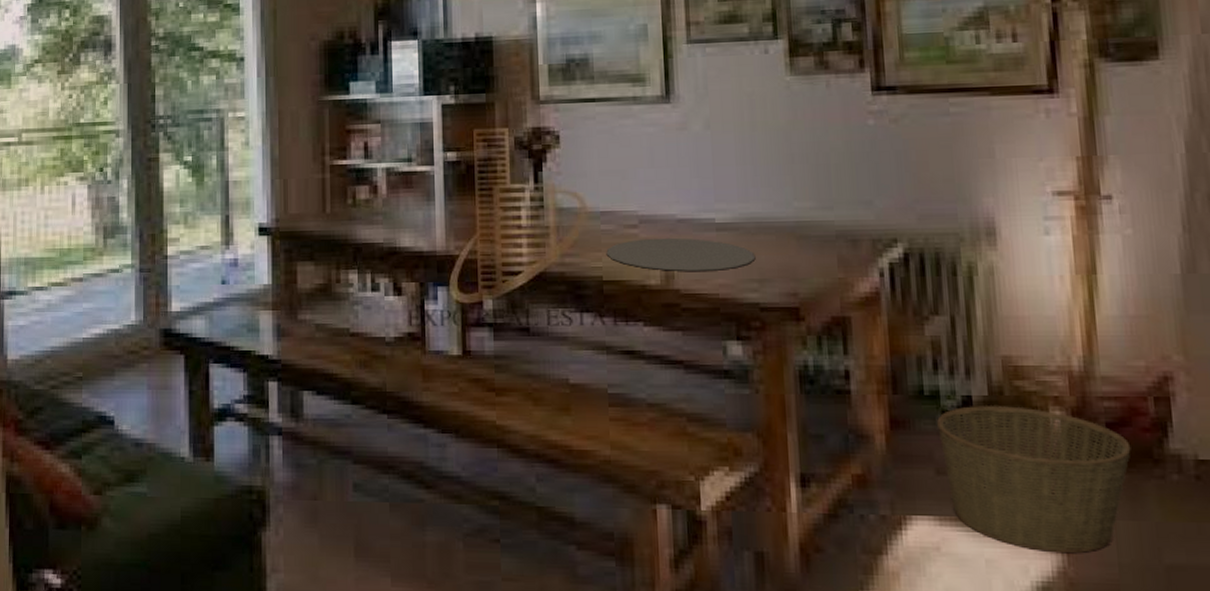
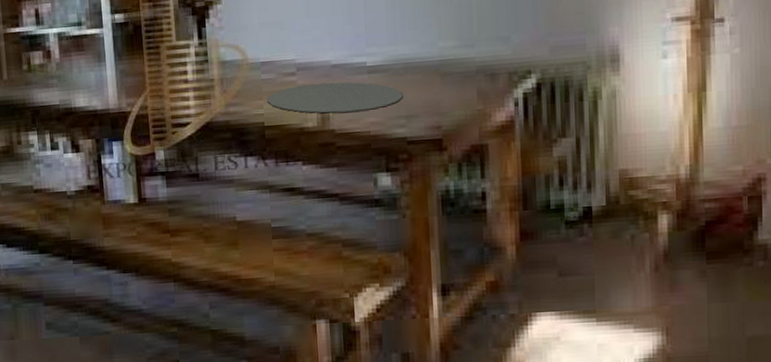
basket: present [937,406,1131,554] -> none [561,213,726,334]

